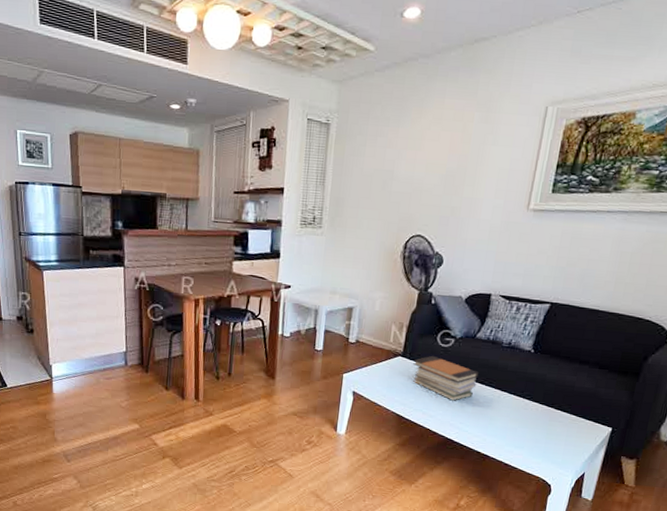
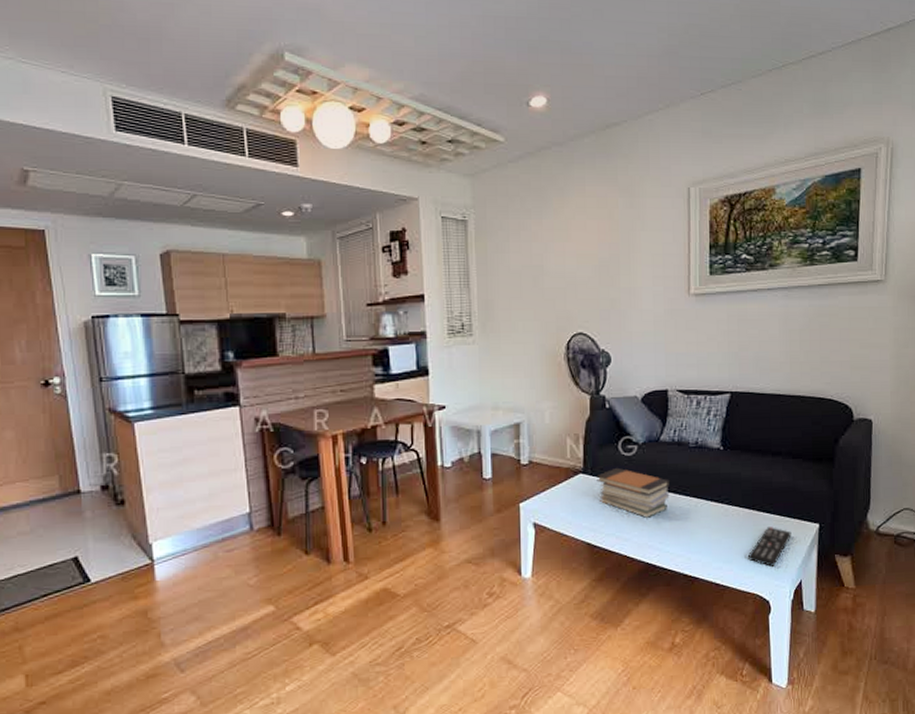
remote control: none [539,424,584,457] -> present [748,527,792,567]

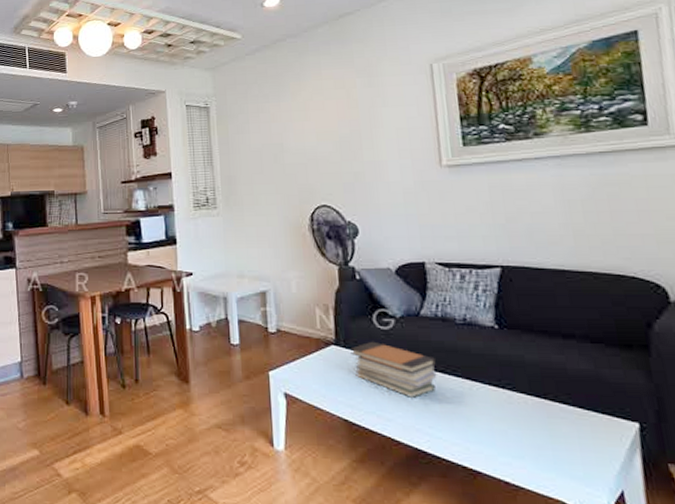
remote control: present [748,527,792,567] -> none [545,421,602,469]

